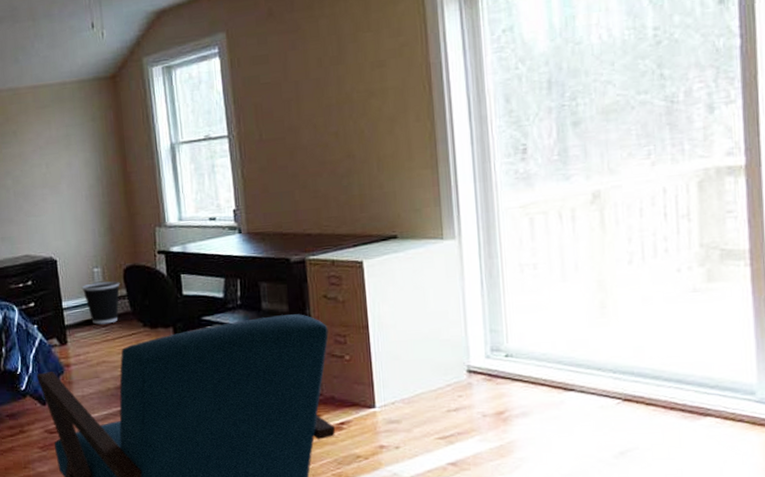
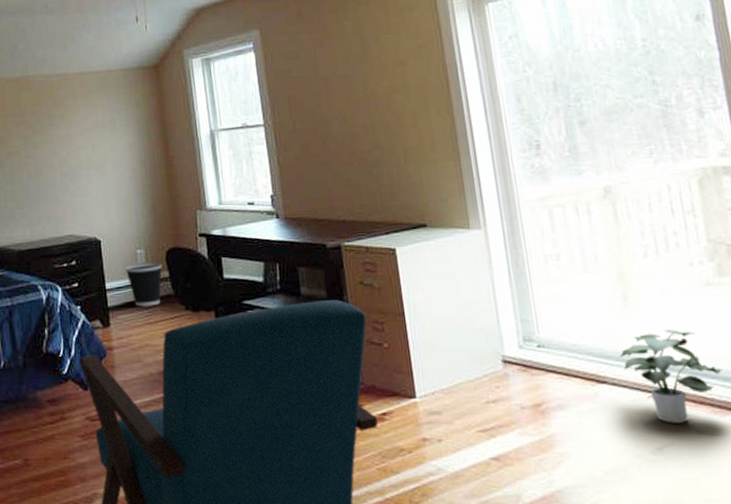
potted plant: none [590,336,698,429] -> present [619,329,723,423]

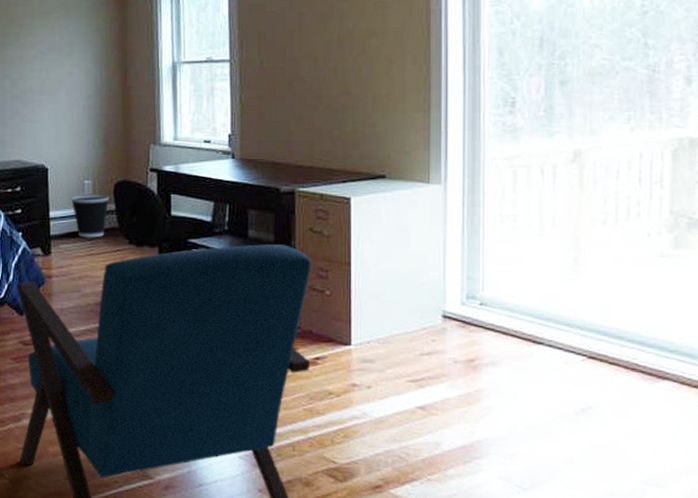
potted plant: present [619,329,723,423] -> none [559,296,660,387]

